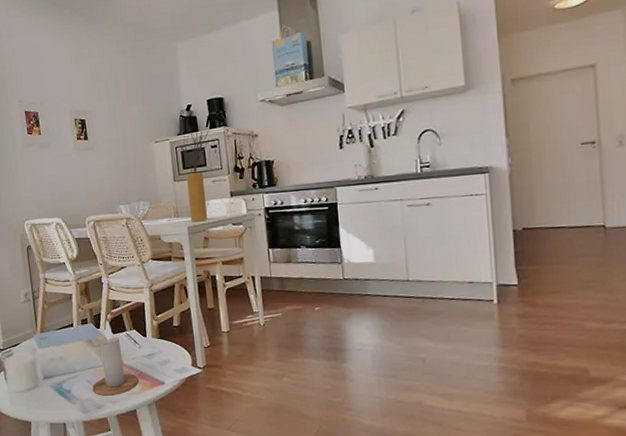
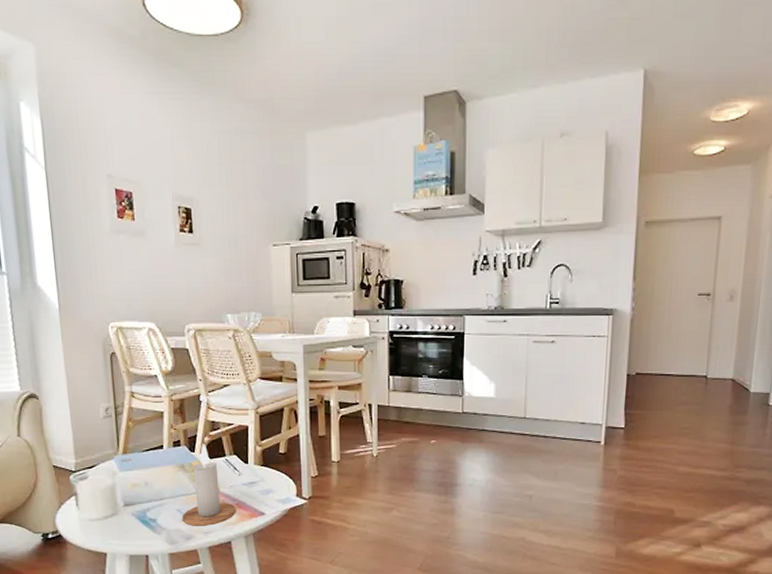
vase: present [180,131,210,222] -> none [302,239,336,341]

